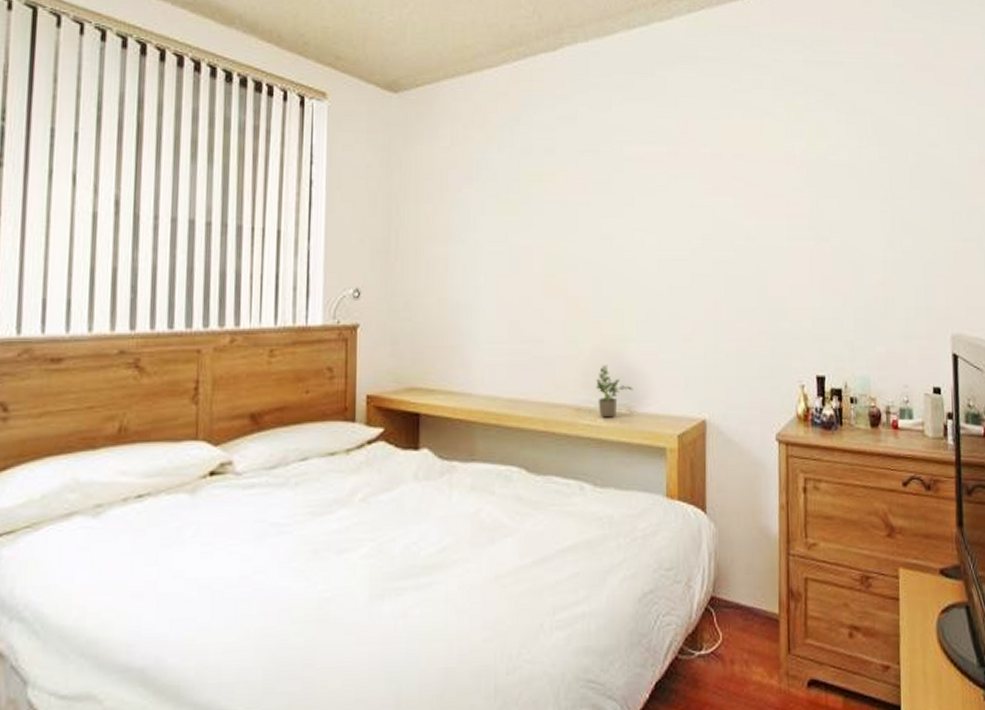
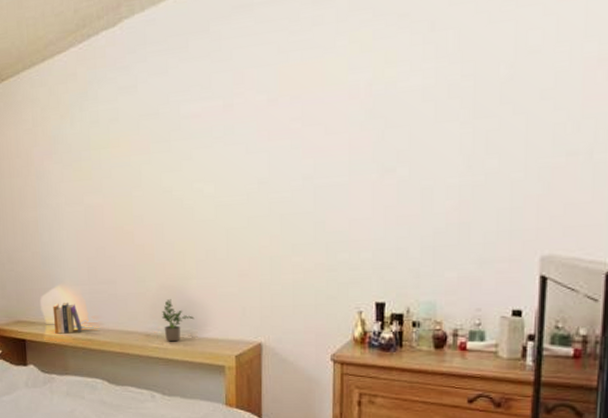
books: none [460,365,497,406] -> present [52,303,82,334]

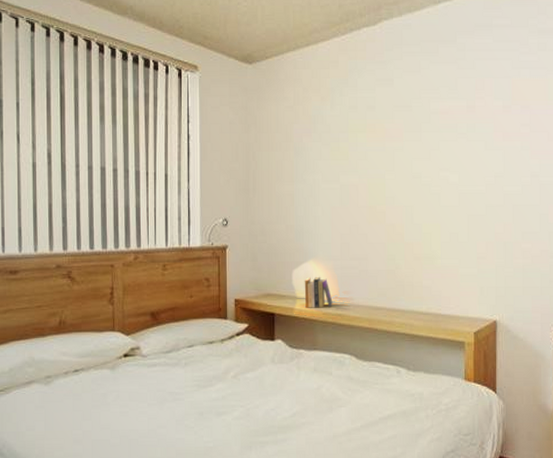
potted plant: present [162,299,195,342] -> none [409,277,439,318]

